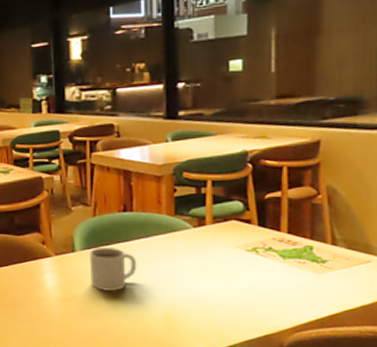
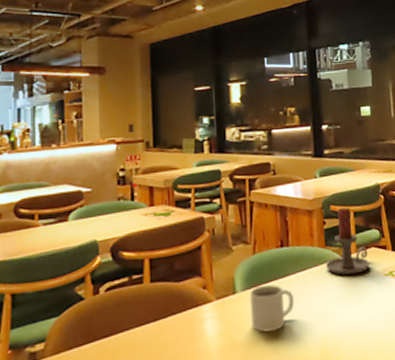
candle holder: none [174,175,229,247] -> present [325,207,370,276]

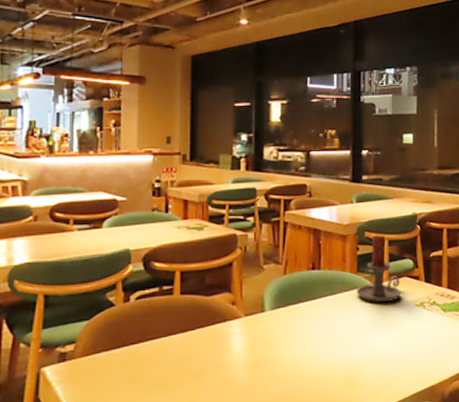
mug: present [250,284,295,333] -> none [277,305,323,353]

